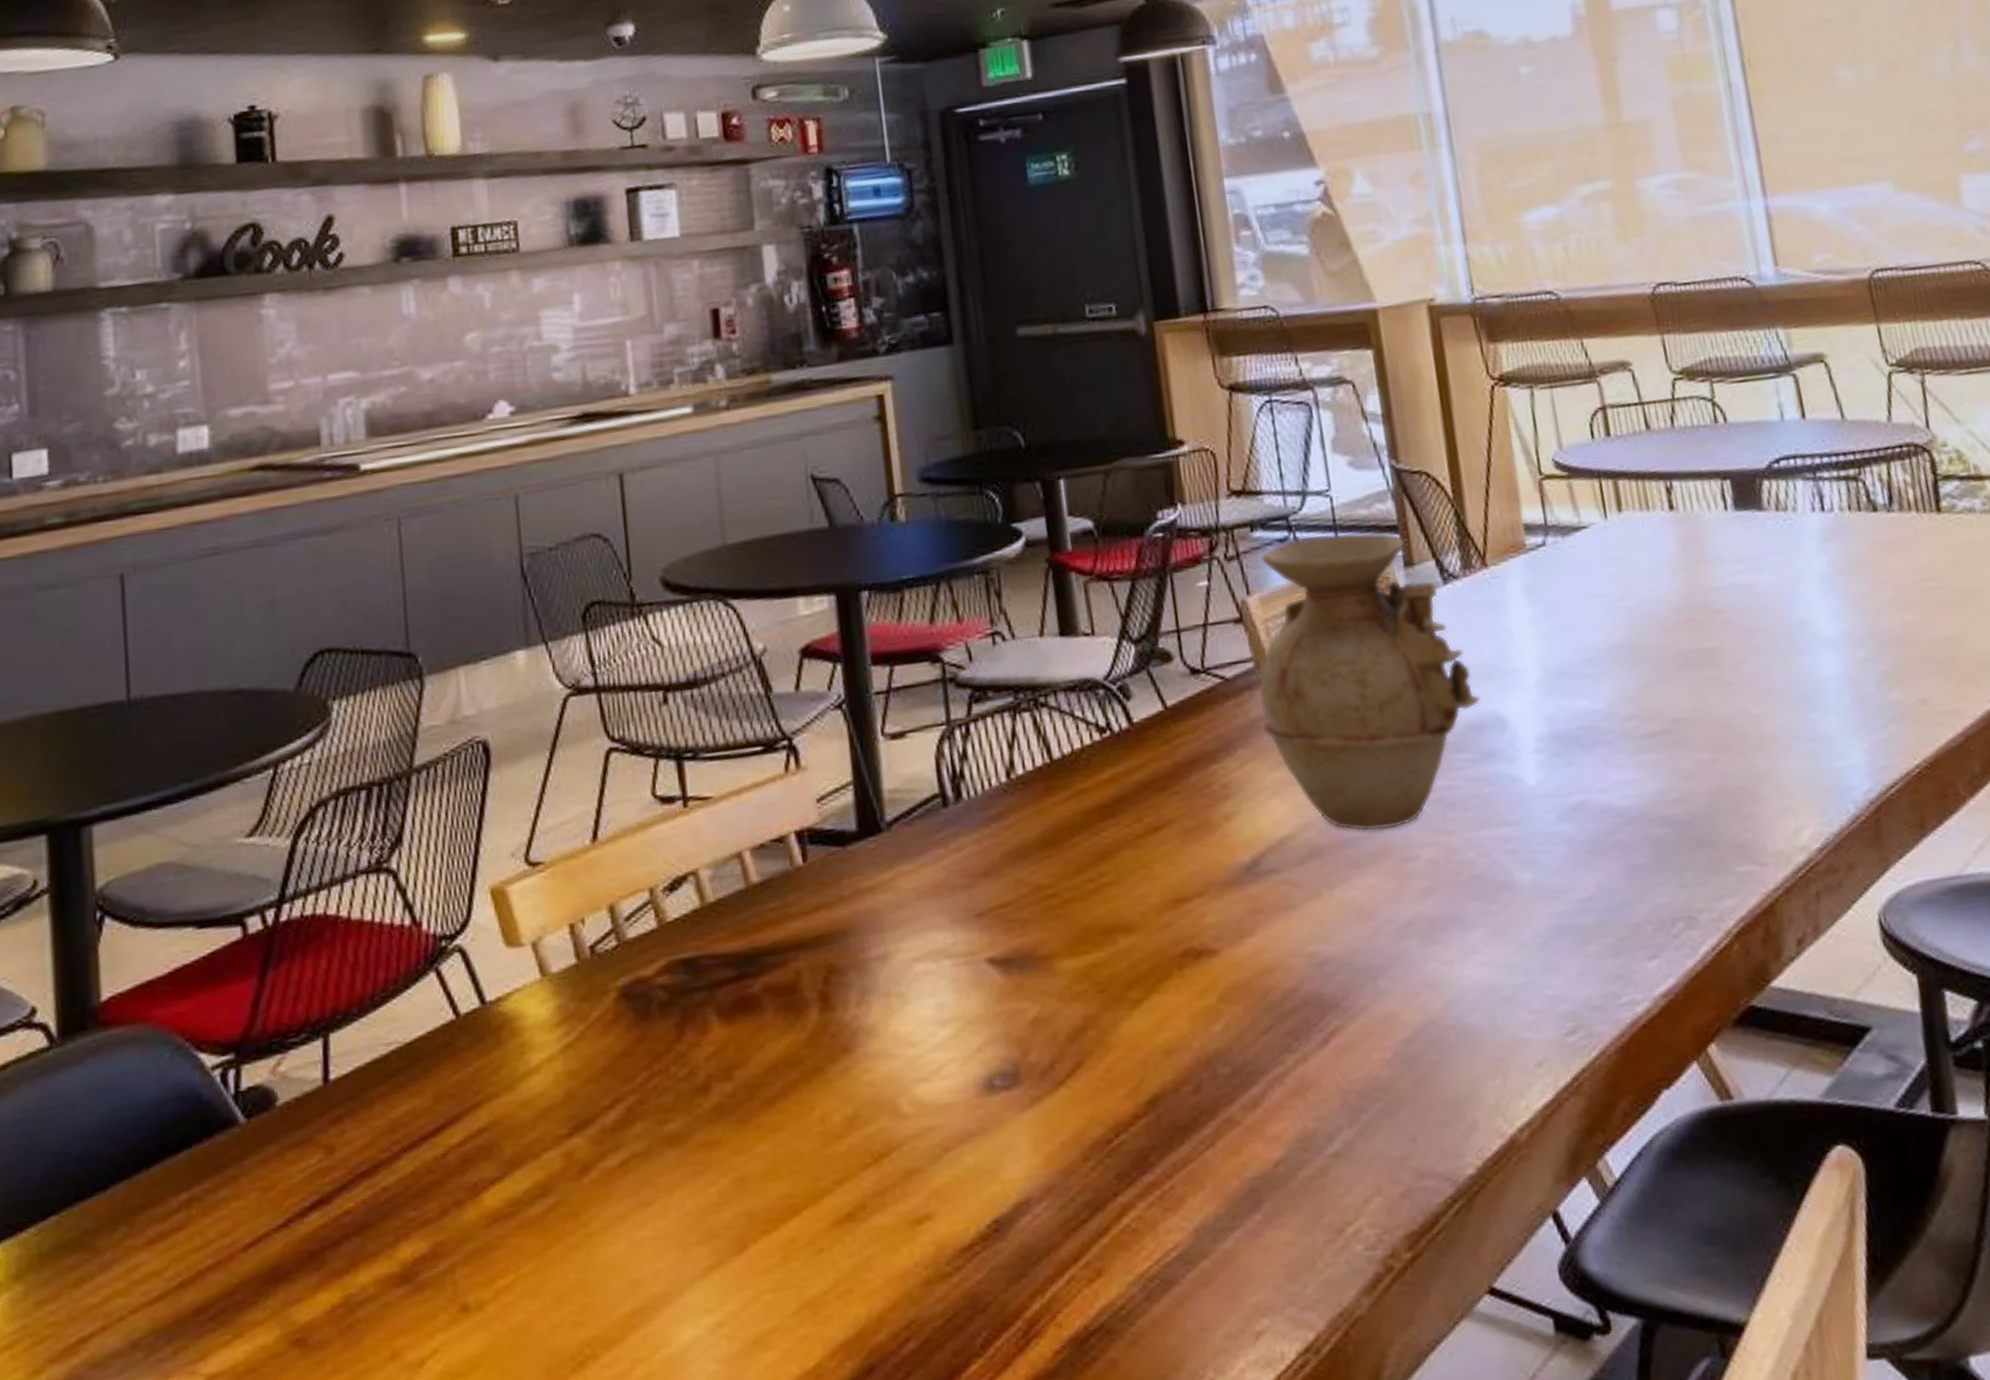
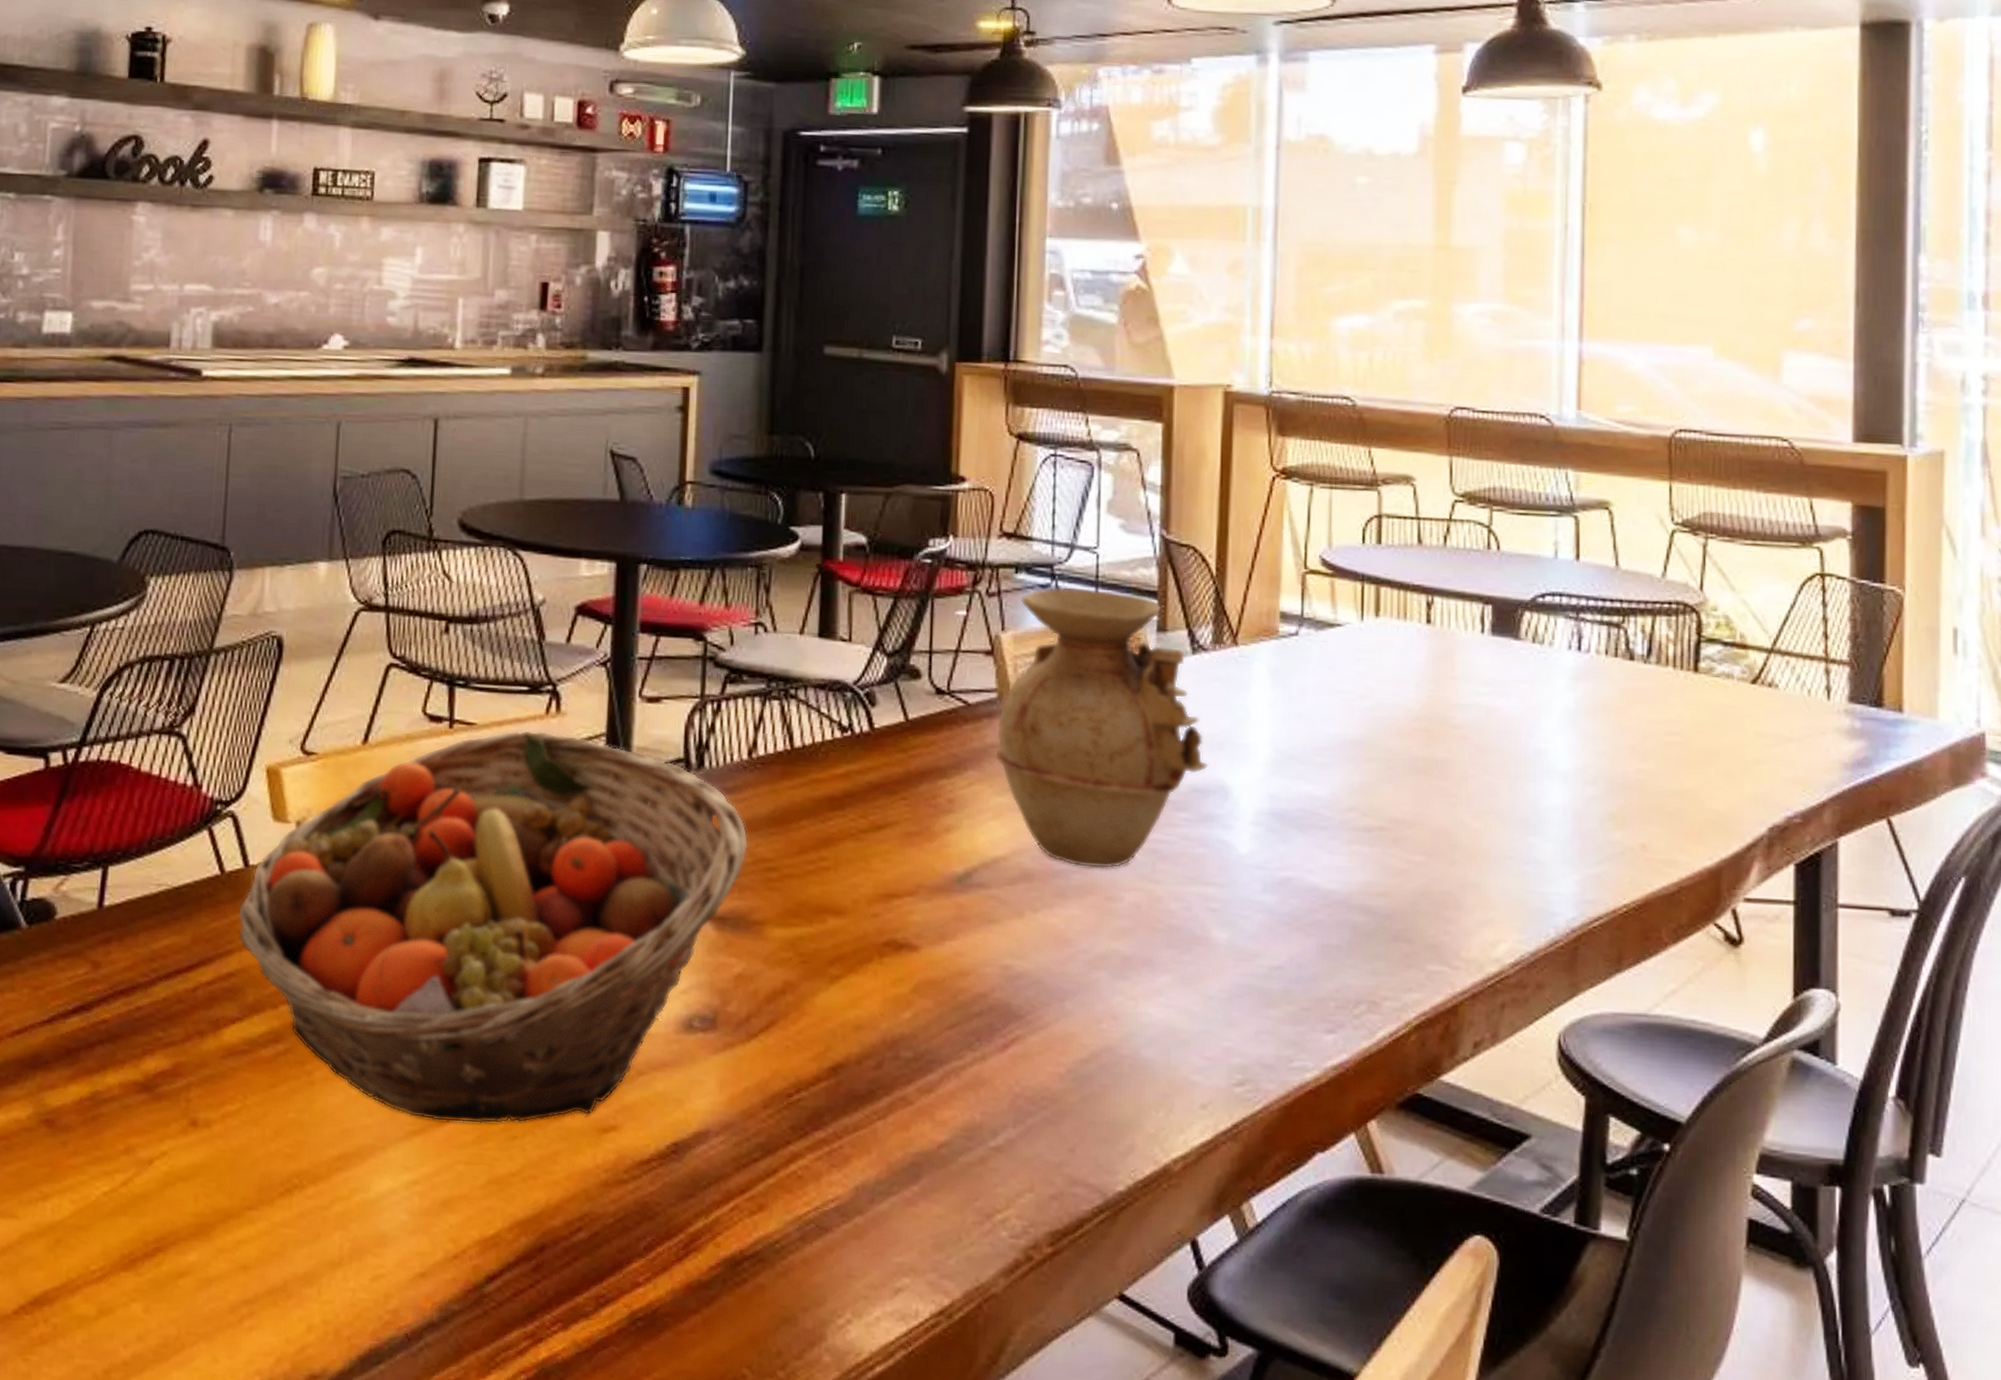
fruit basket: none [481,790,1023,1251] -> present [238,730,749,1124]

